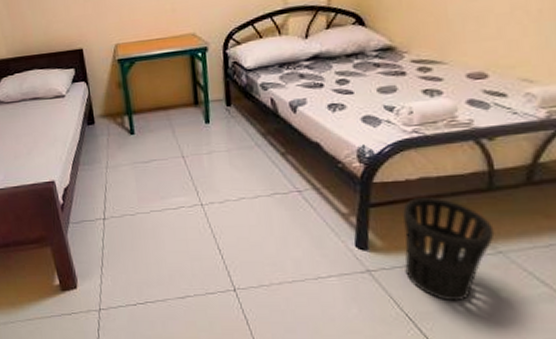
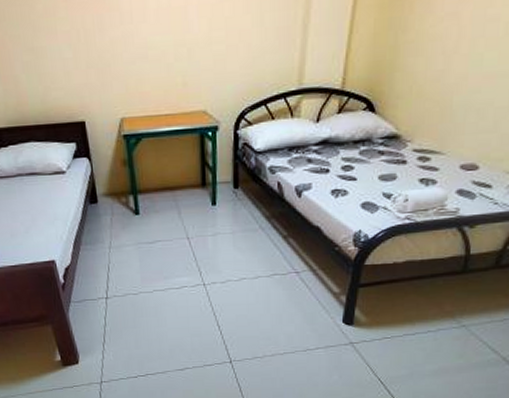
wastebasket: present [402,197,495,302] -> none [383,279,462,368]

